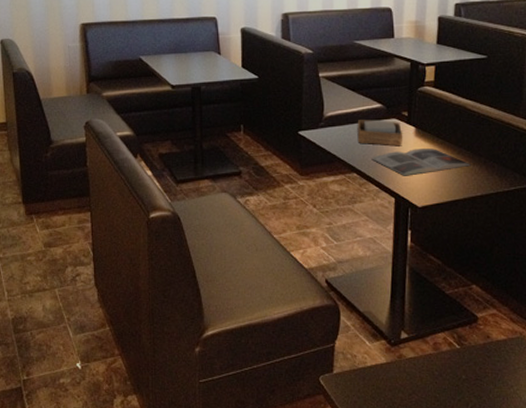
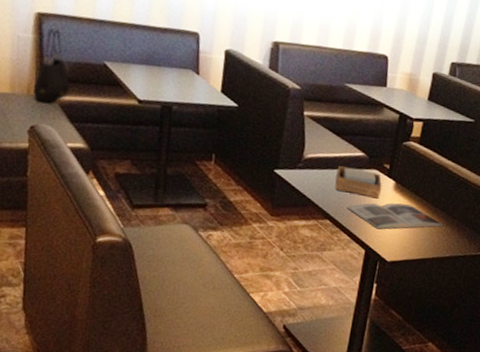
handbag: none [84,35,113,101] -> present [32,28,70,104]

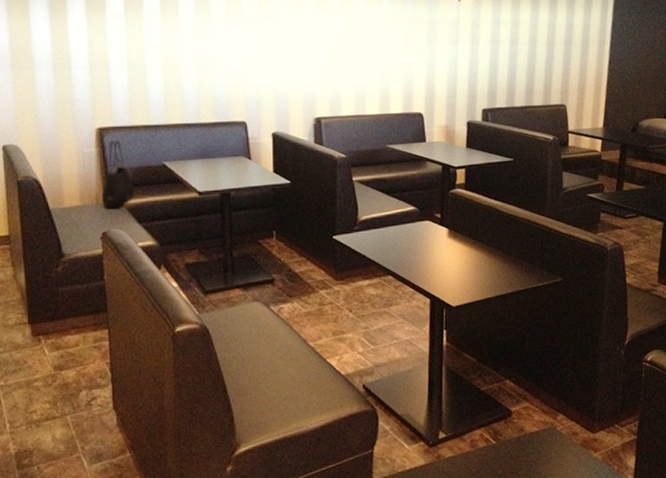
napkin holder: present [335,166,382,199] -> none [391,222,437,248]
magazine: present [347,203,444,229] -> none [406,249,501,277]

